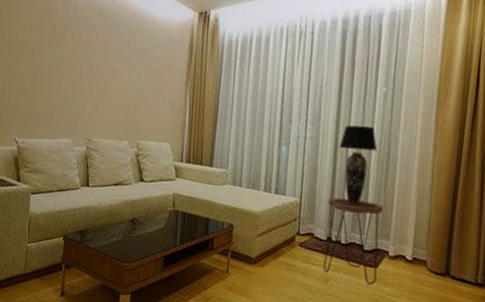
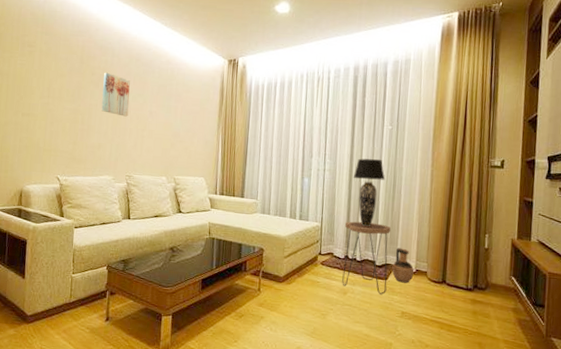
wall art: none [62,27,93,75] -> present [101,72,130,117]
ceramic jug: none [383,230,411,273] -> present [391,248,414,283]

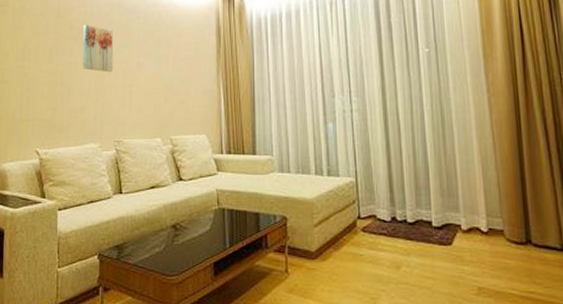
side table: present [342,221,391,295] -> none [387,172,453,266]
table lamp: present [353,158,385,227] -> none [388,90,430,177]
ceramic jug: present [391,248,414,283] -> none [455,201,487,248]

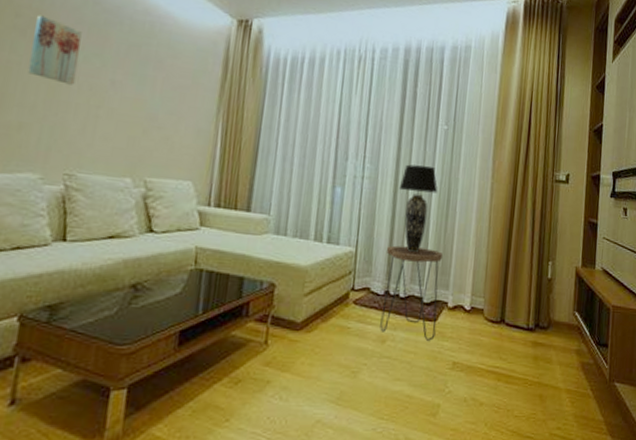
side table: none [387,172,453,266] -> present [380,245,443,341]
table lamp: none [388,90,430,177] -> present [398,164,438,253]

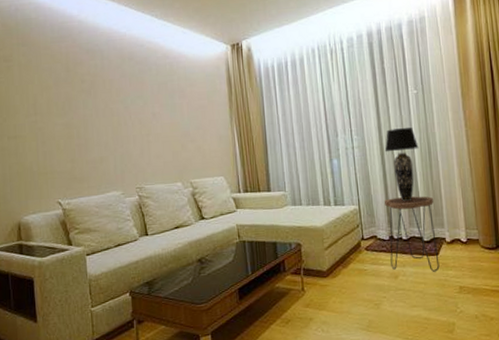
wall art: present [27,14,82,85] -> none [94,77,129,123]

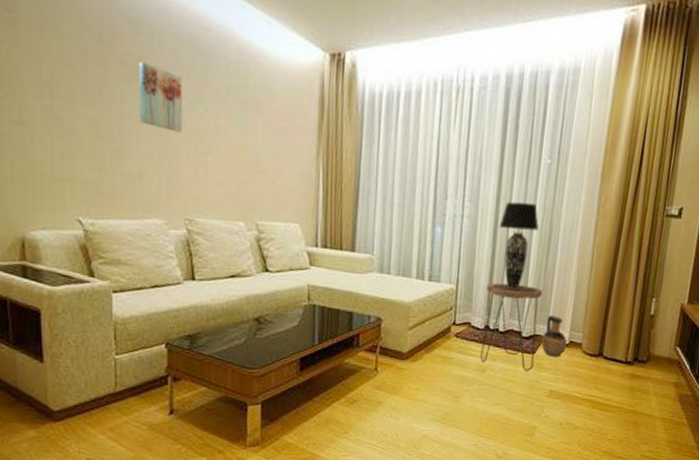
wall art: none [94,77,129,123] -> present [138,61,183,133]
ceramic jug: none [441,218,466,256] -> present [540,315,568,357]

